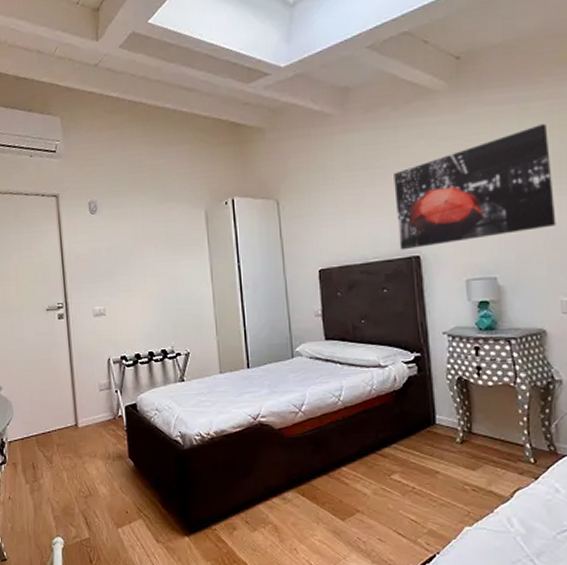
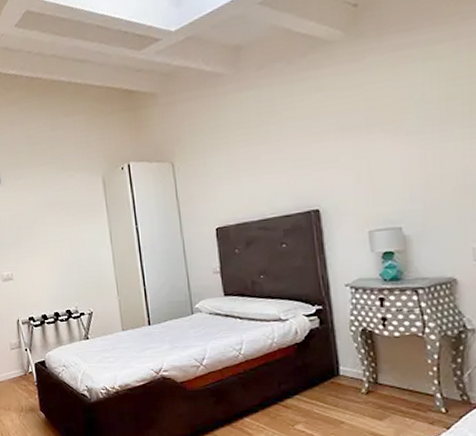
wall art: present [394,124,556,250] -> none [290,66,467,205]

